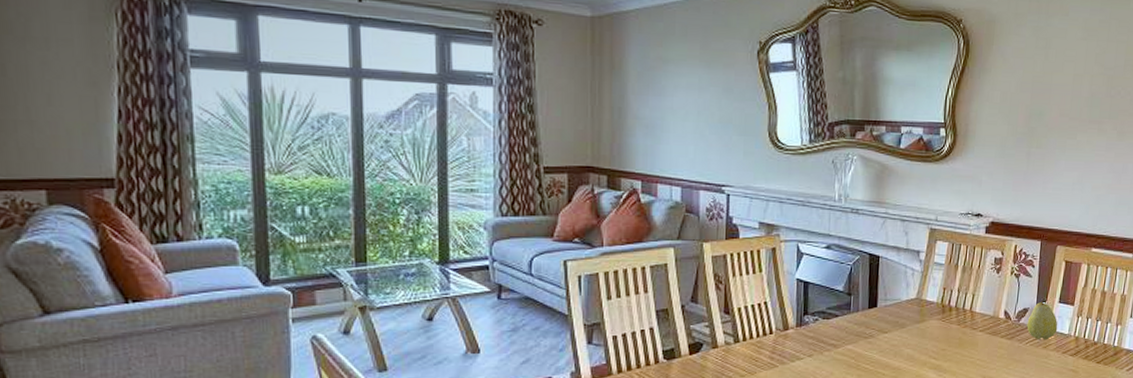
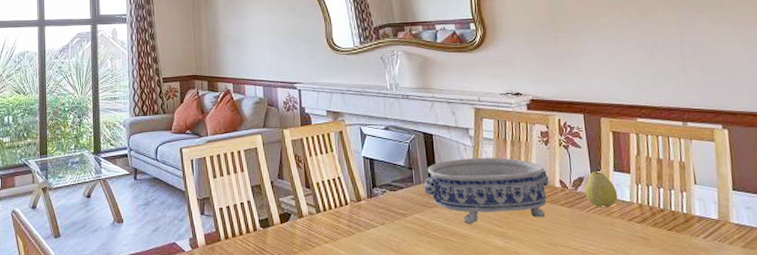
decorative bowl: none [861,285,994,356] -> present [423,158,549,224]

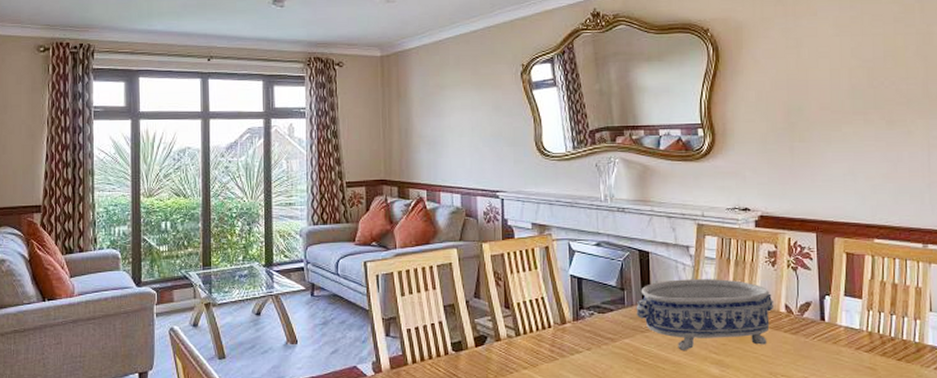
fruit: present [584,170,618,208] -> none [811,294,847,335]

